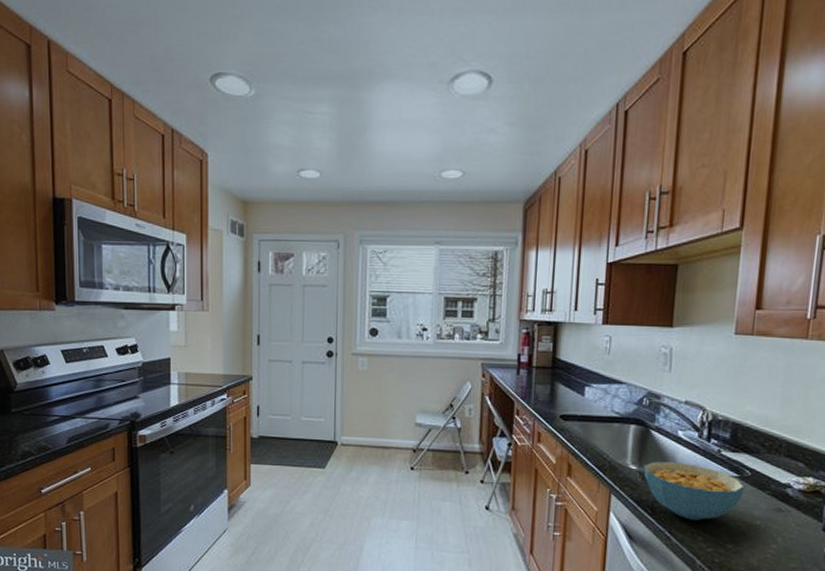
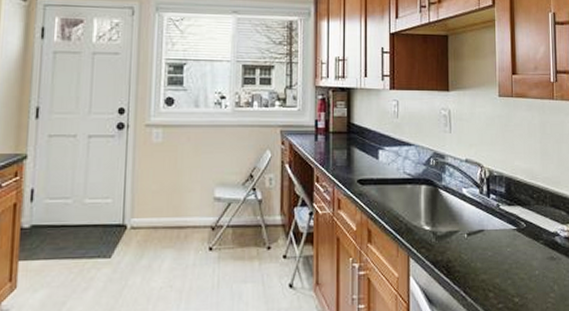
cereal bowl: present [644,461,745,521] -> none [437,219,523,277]

